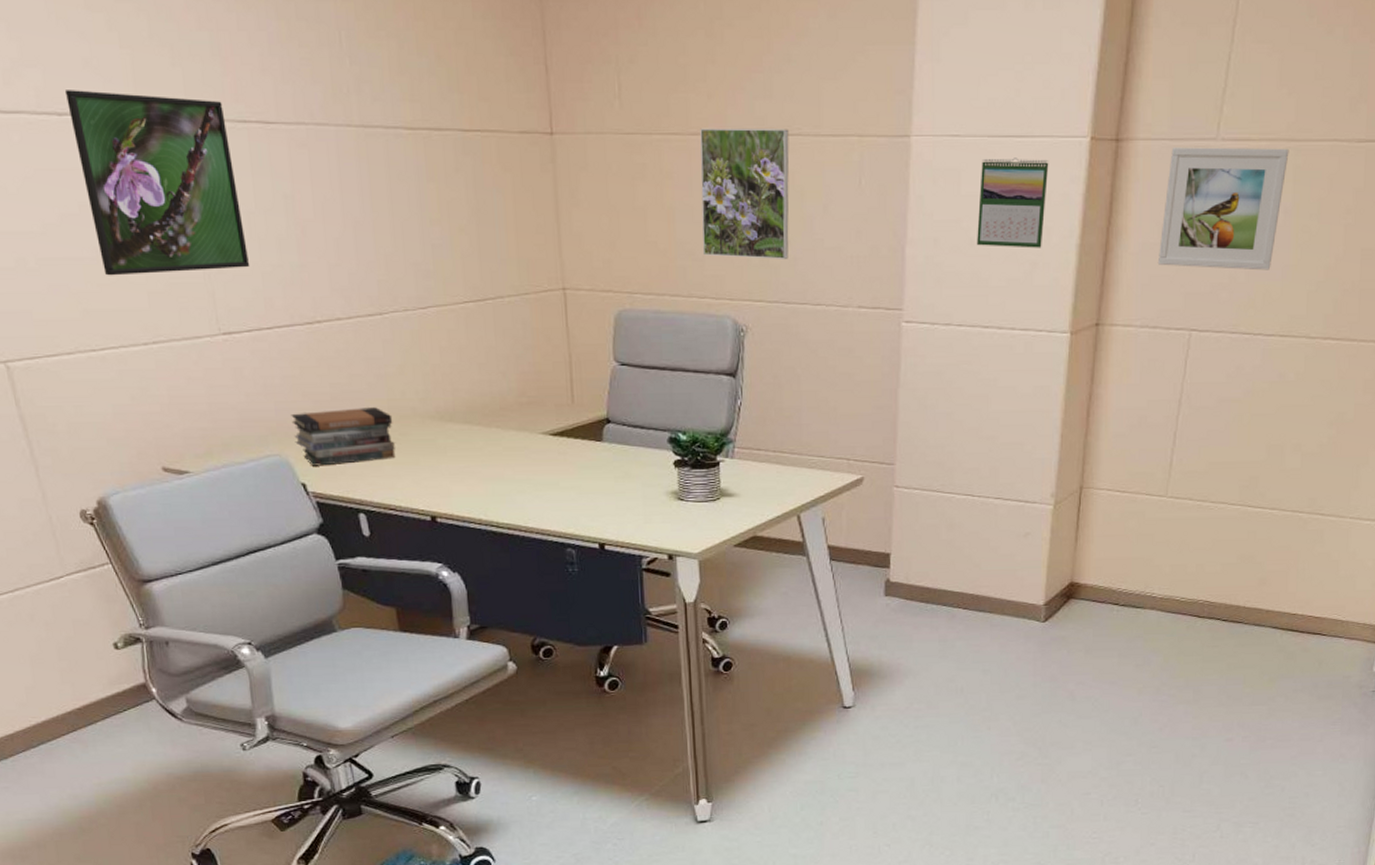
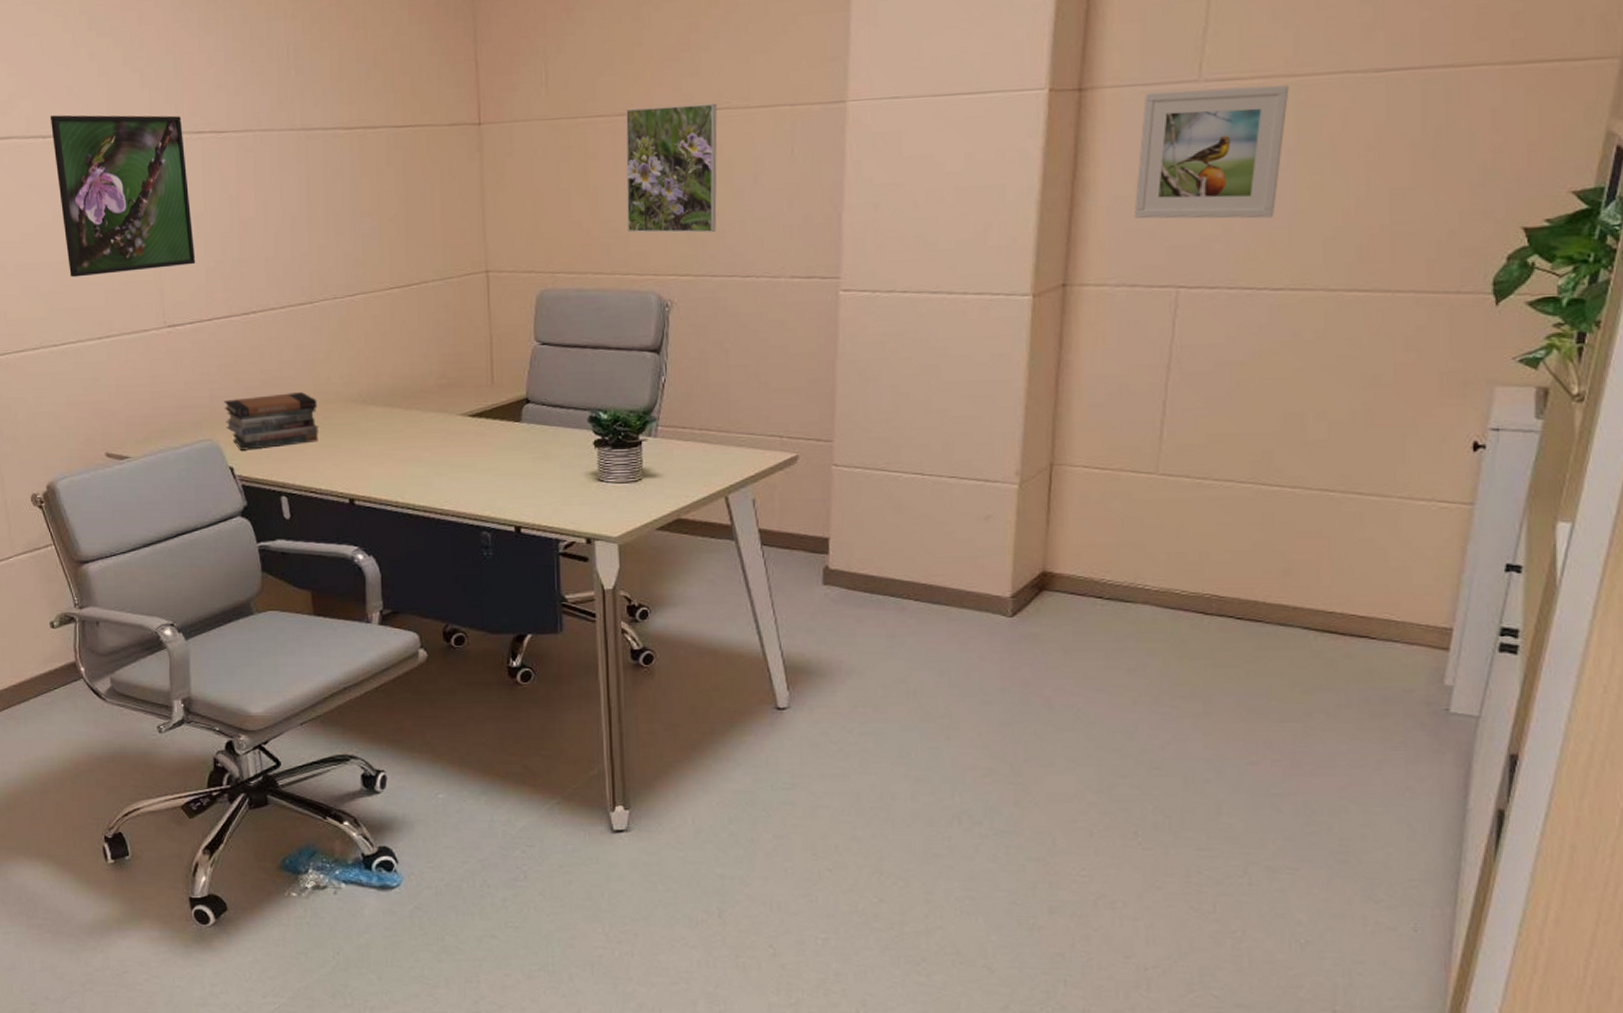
calendar: present [977,158,1049,248] -> none [922,115,1002,209]

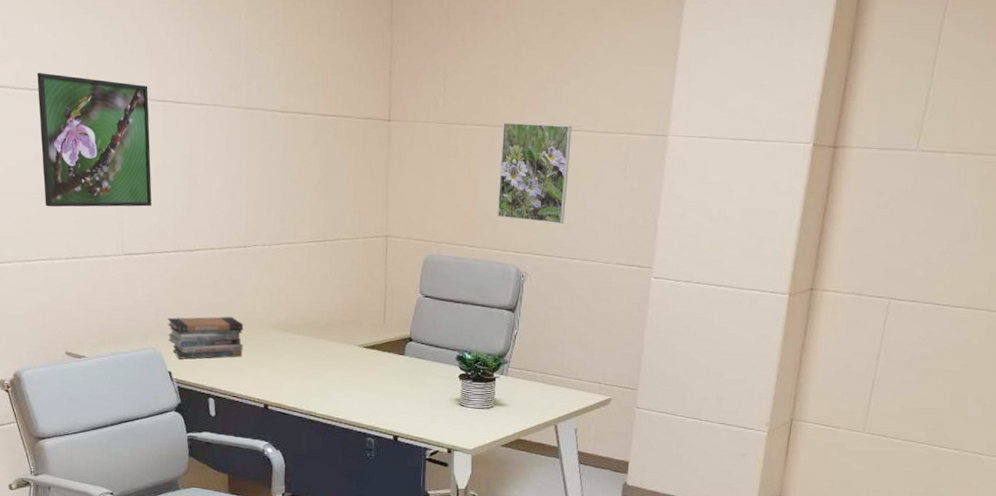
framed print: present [1133,85,1289,219] -> none [864,155,977,255]

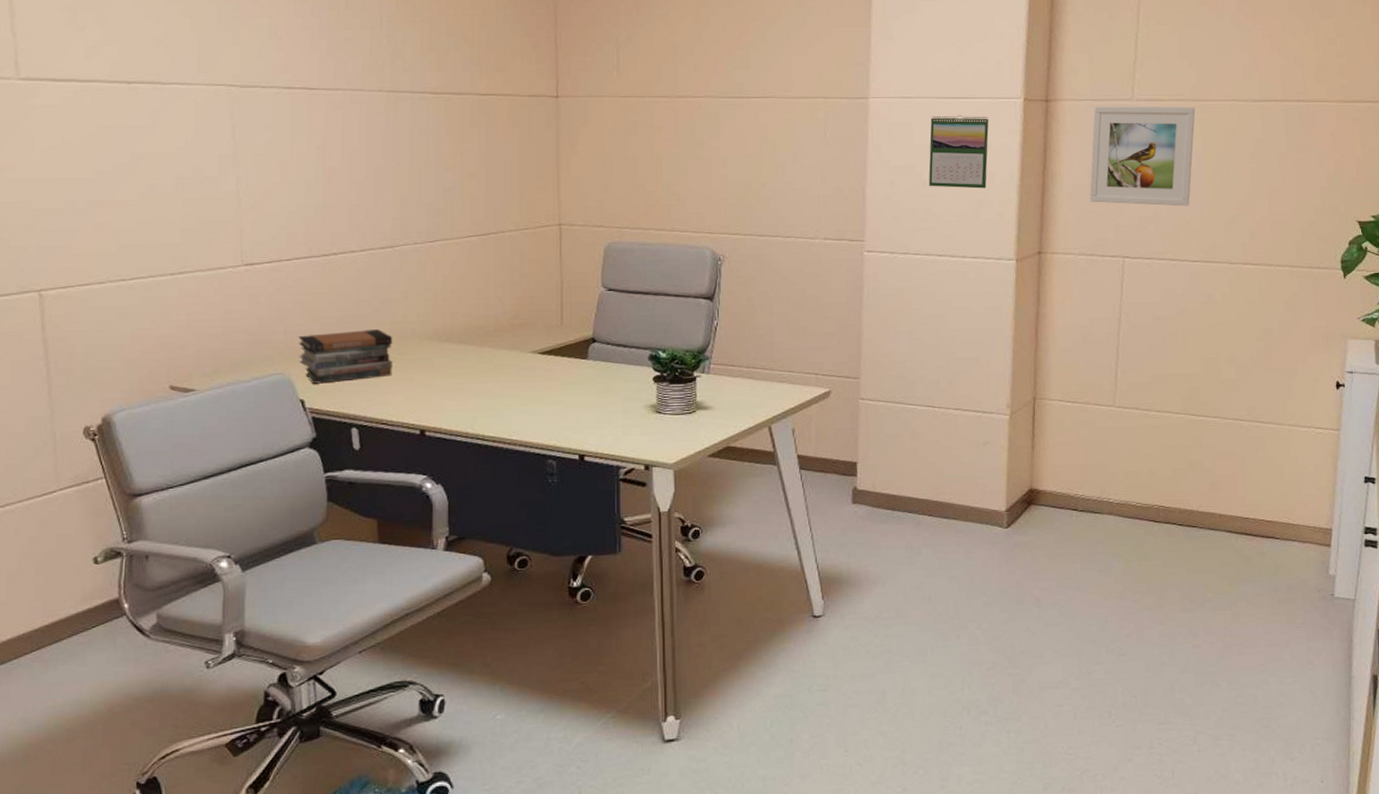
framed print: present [36,73,152,207] -> none [136,63,279,215]
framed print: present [497,122,572,224] -> none [685,92,764,199]
calendar: none [716,156,778,227] -> present [928,115,989,189]
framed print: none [864,155,977,255] -> present [1089,106,1196,206]

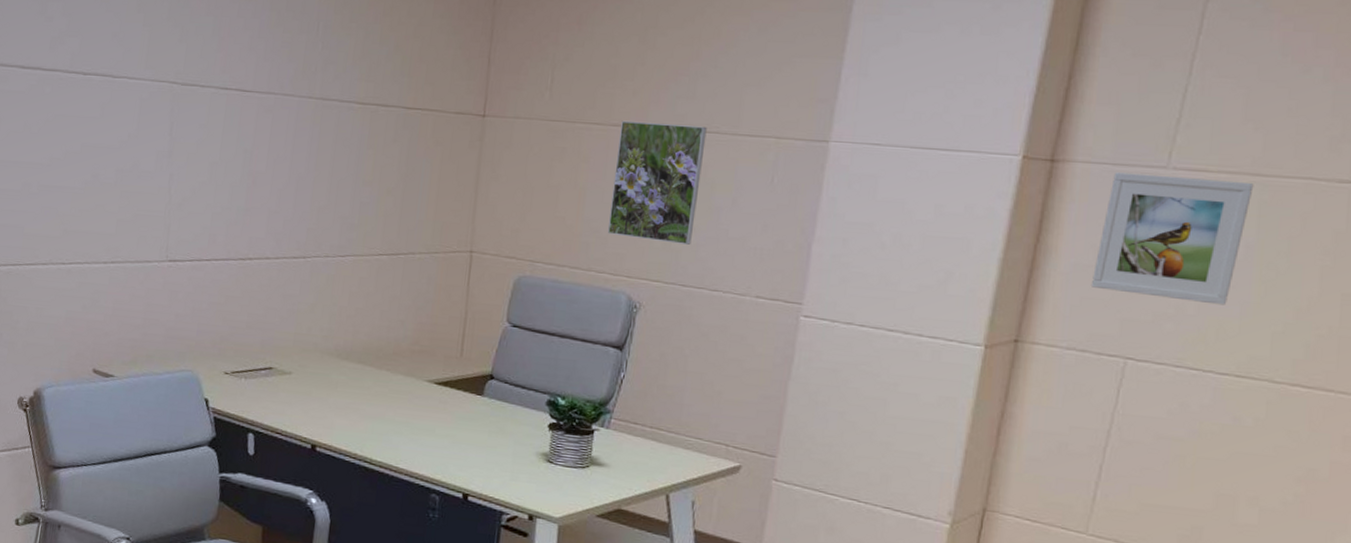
book stack: present [298,329,393,384] -> none [207,336,296,387]
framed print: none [685,92,764,199] -> present [607,120,707,245]
calendar: present [928,115,989,189] -> none [889,168,975,259]

